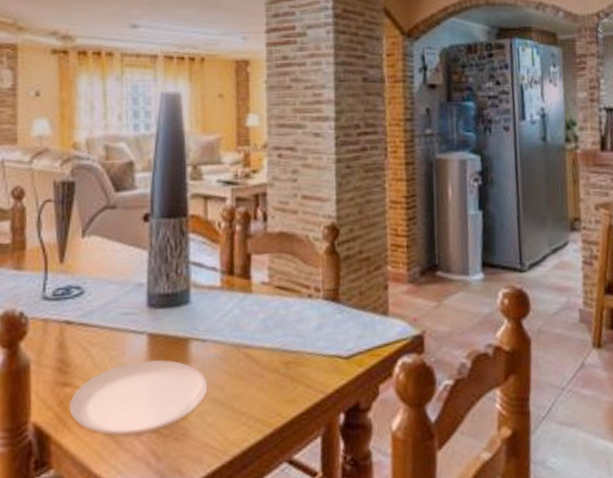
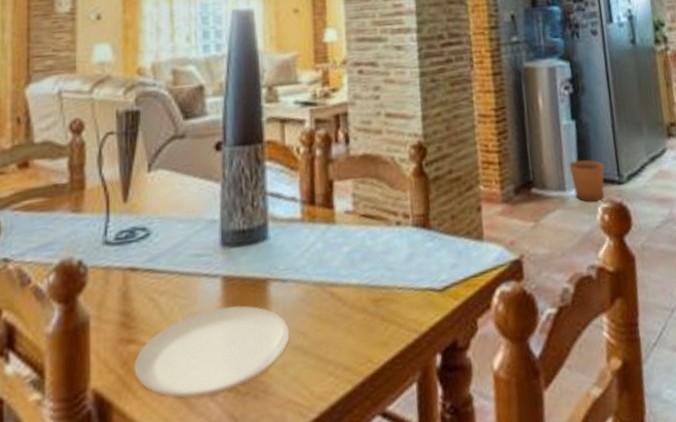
planter: none [474,247,508,287] -> present [569,159,605,202]

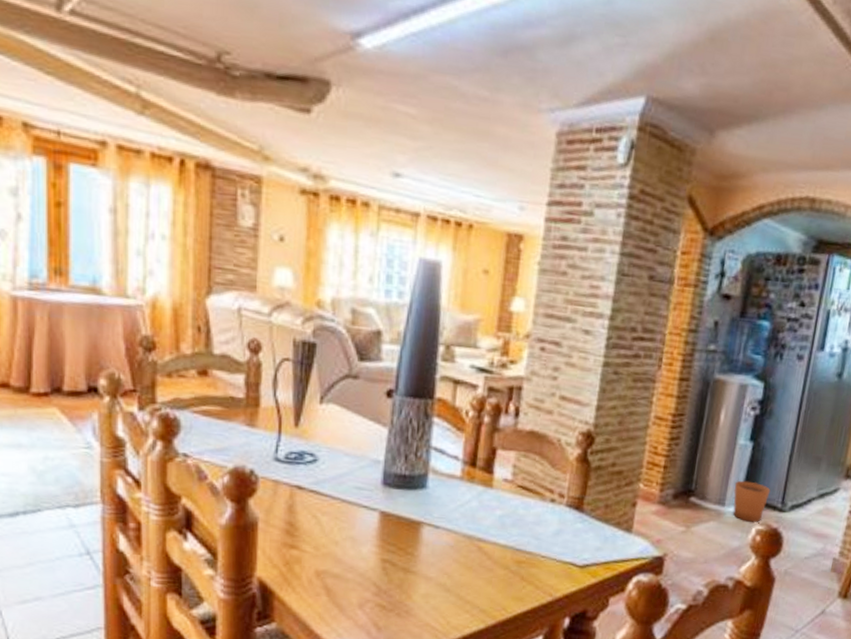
plate: present [134,305,290,399] -> none [294,536,436,605]

